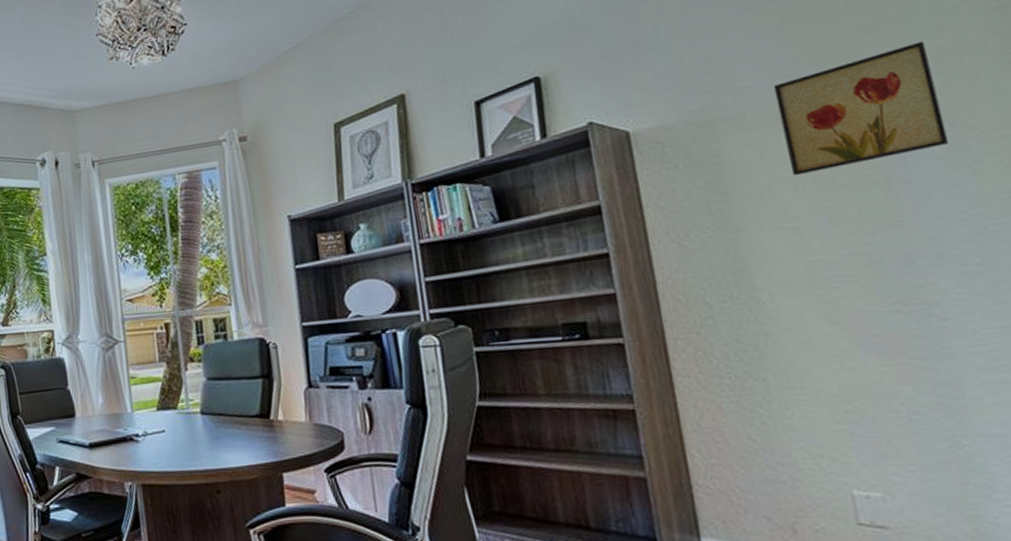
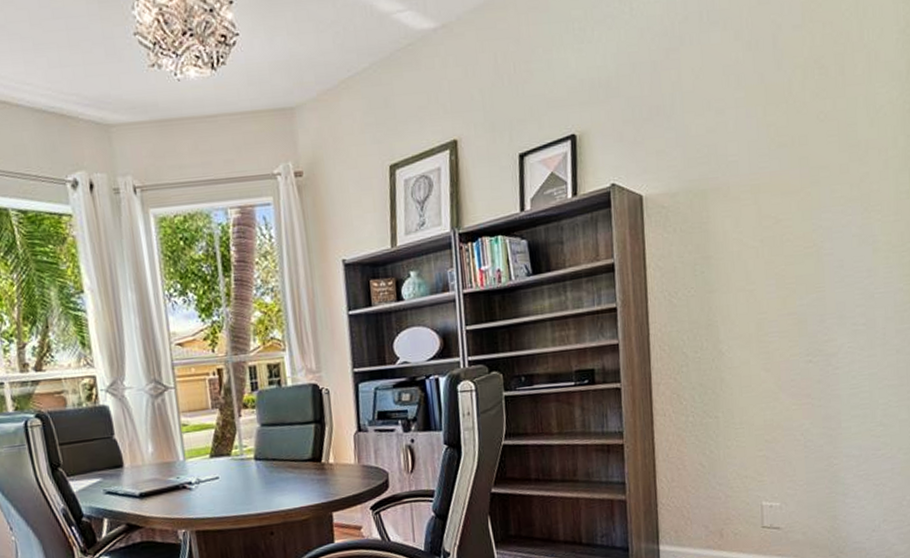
wall art: present [773,41,950,176] -> none [752,133,862,245]

